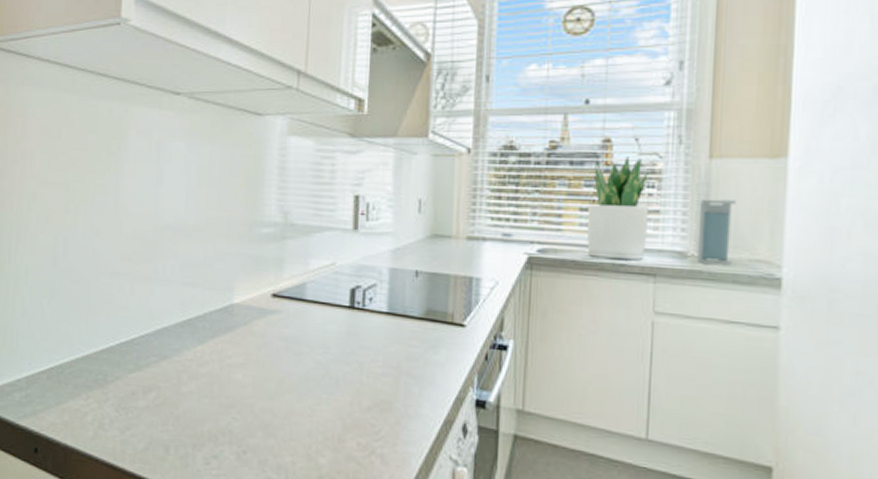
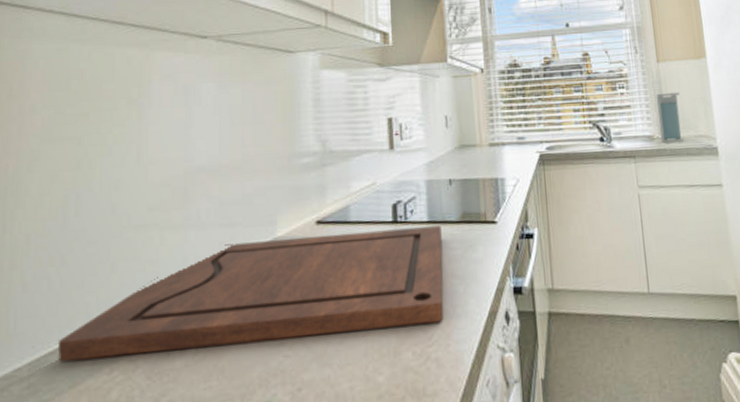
cutting board: none [47,303,401,419] -> present [57,226,444,362]
planter: present [586,156,650,260] -> none [579,65,625,148]

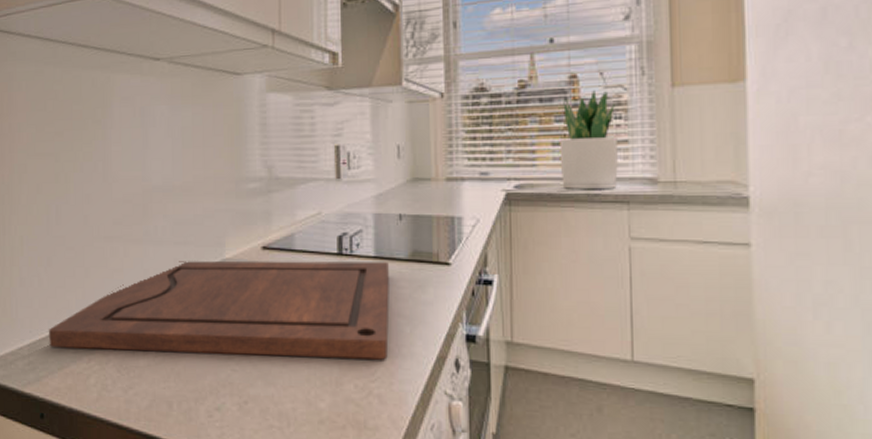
planter: none [579,65,625,148] -> present [559,90,618,189]
soap dispenser: present [656,92,685,144] -> none [665,125,701,189]

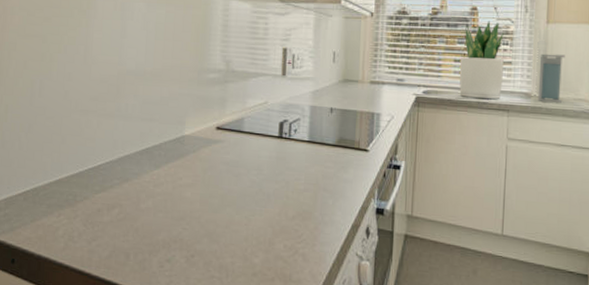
cutting board: present [48,261,389,360] -> none [24,135,319,226]
soap dispenser: none [665,125,701,189] -> present [537,53,565,104]

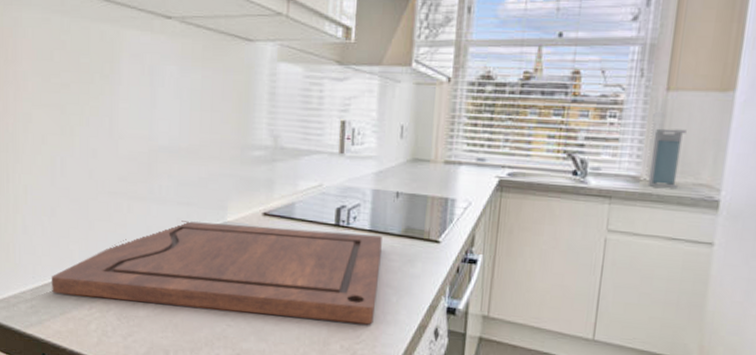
cutting board: none [24,135,319,226] -> present [51,221,382,325]
planter: present [459,21,505,99] -> none [552,88,612,183]

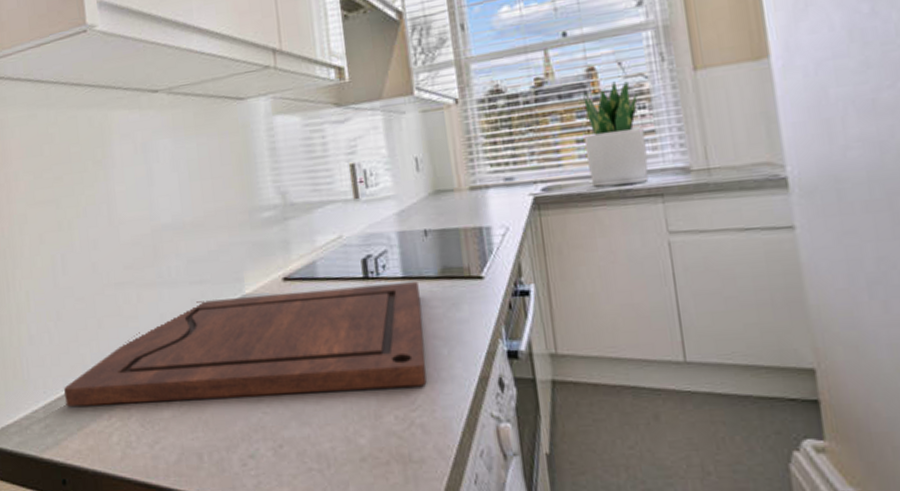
planter: none [552,88,612,183] -> present [583,81,649,187]
soap dispenser: present [647,128,687,190] -> none [692,107,737,177]

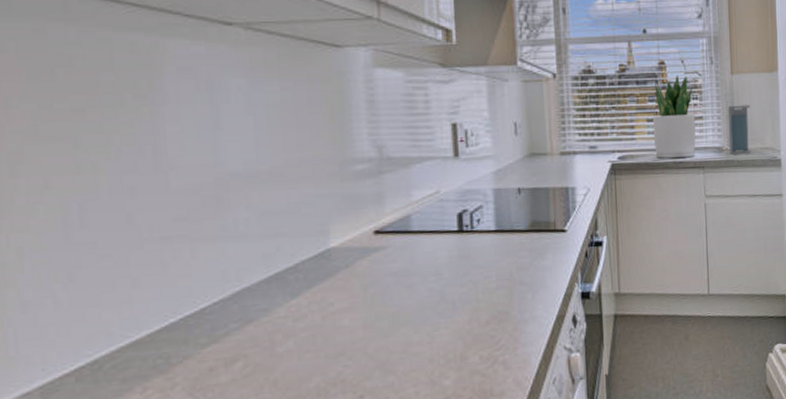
cutting board: present [63,282,427,407] -> none [74,235,512,383]
soap dispenser: none [692,107,737,177] -> present [727,105,752,155]

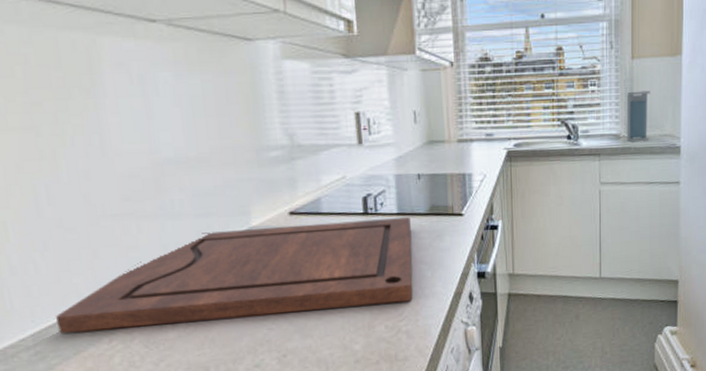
cutting board: none [74,235,512,383] -> present [55,217,413,334]
planter: present [652,75,696,158] -> none [549,61,592,146]

